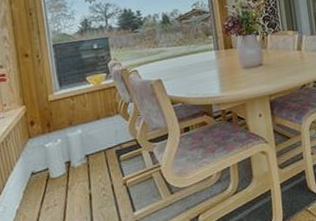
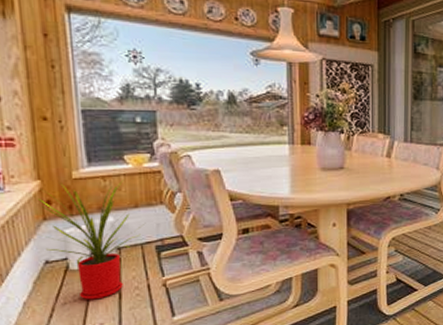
house plant: none [22,97,107,204] -> present [34,179,146,300]

